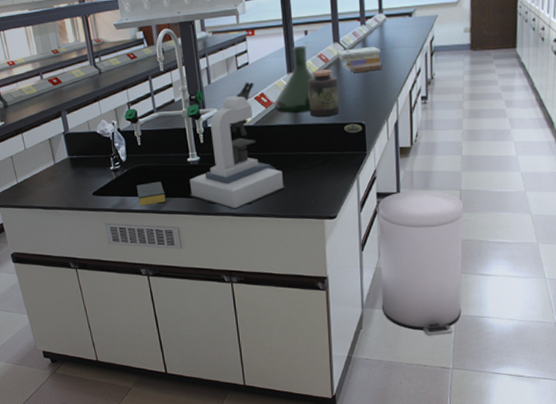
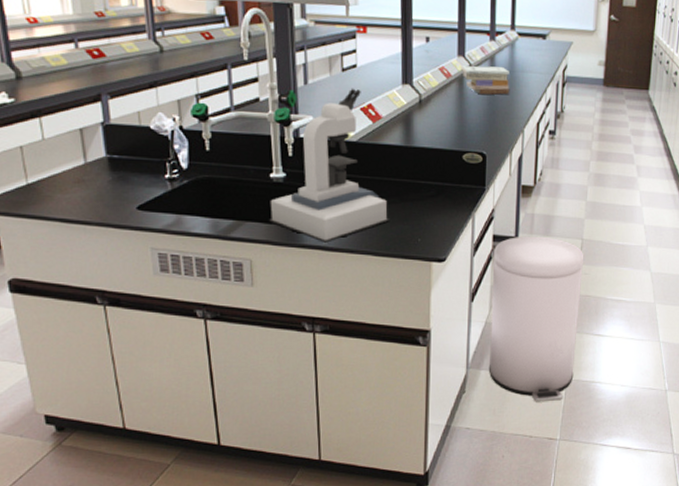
sponge: present [136,181,166,207] -> none [198,199,237,230]
flask: present [275,46,314,113] -> none [385,54,433,133]
jar: present [308,69,339,117] -> none [424,85,459,141]

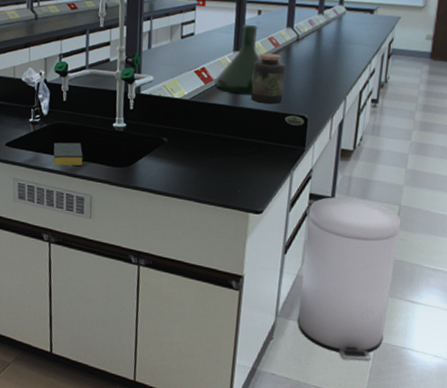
sponge: none [198,199,237,230] -> present [53,142,83,167]
microscope: present [269,88,390,243] -> none [109,53,214,187]
flask: none [385,54,433,133] -> present [215,25,261,95]
jar: none [424,85,459,141] -> present [250,53,286,104]
books: present [460,65,510,95] -> none [288,36,335,64]

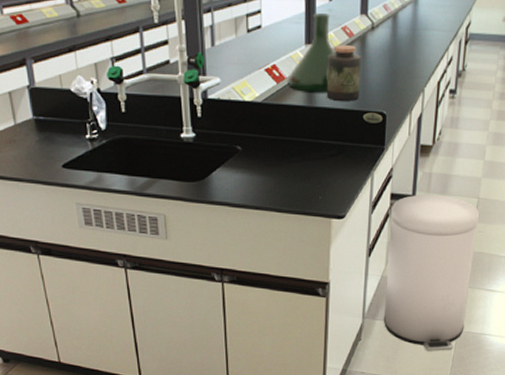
sponge: present [53,142,83,167] -> none [117,158,152,187]

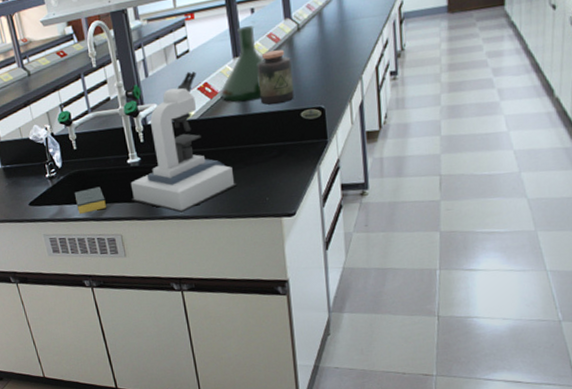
sponge: none [117,158,152,187] -> present [74,186,106,215]
microscope: none [181,49,293,200] -> present [130,71,238,213]
pedal bin: present [383,194,480,351] -> none [344,178,446,341]

